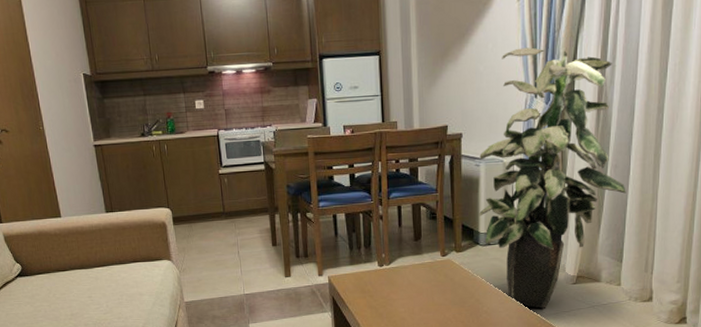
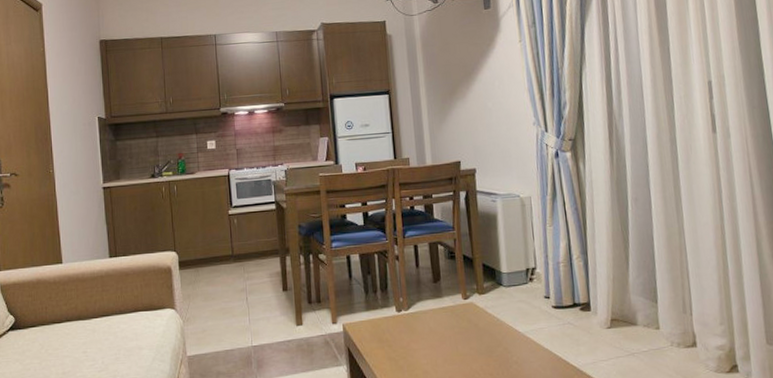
indoor plant: present [478,47,626,309] -> none [495,84,651,358]

